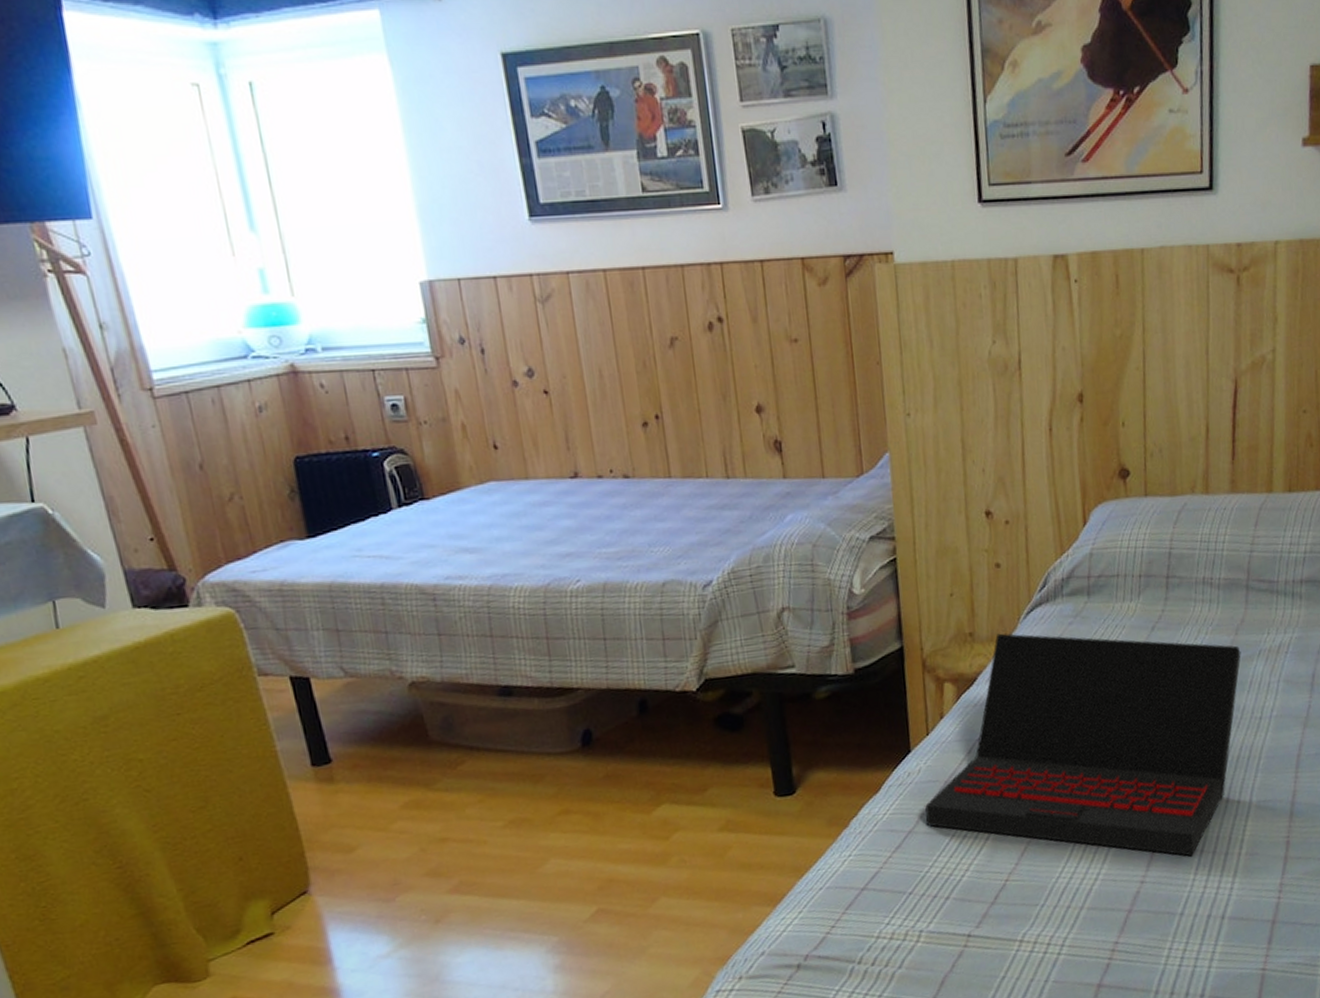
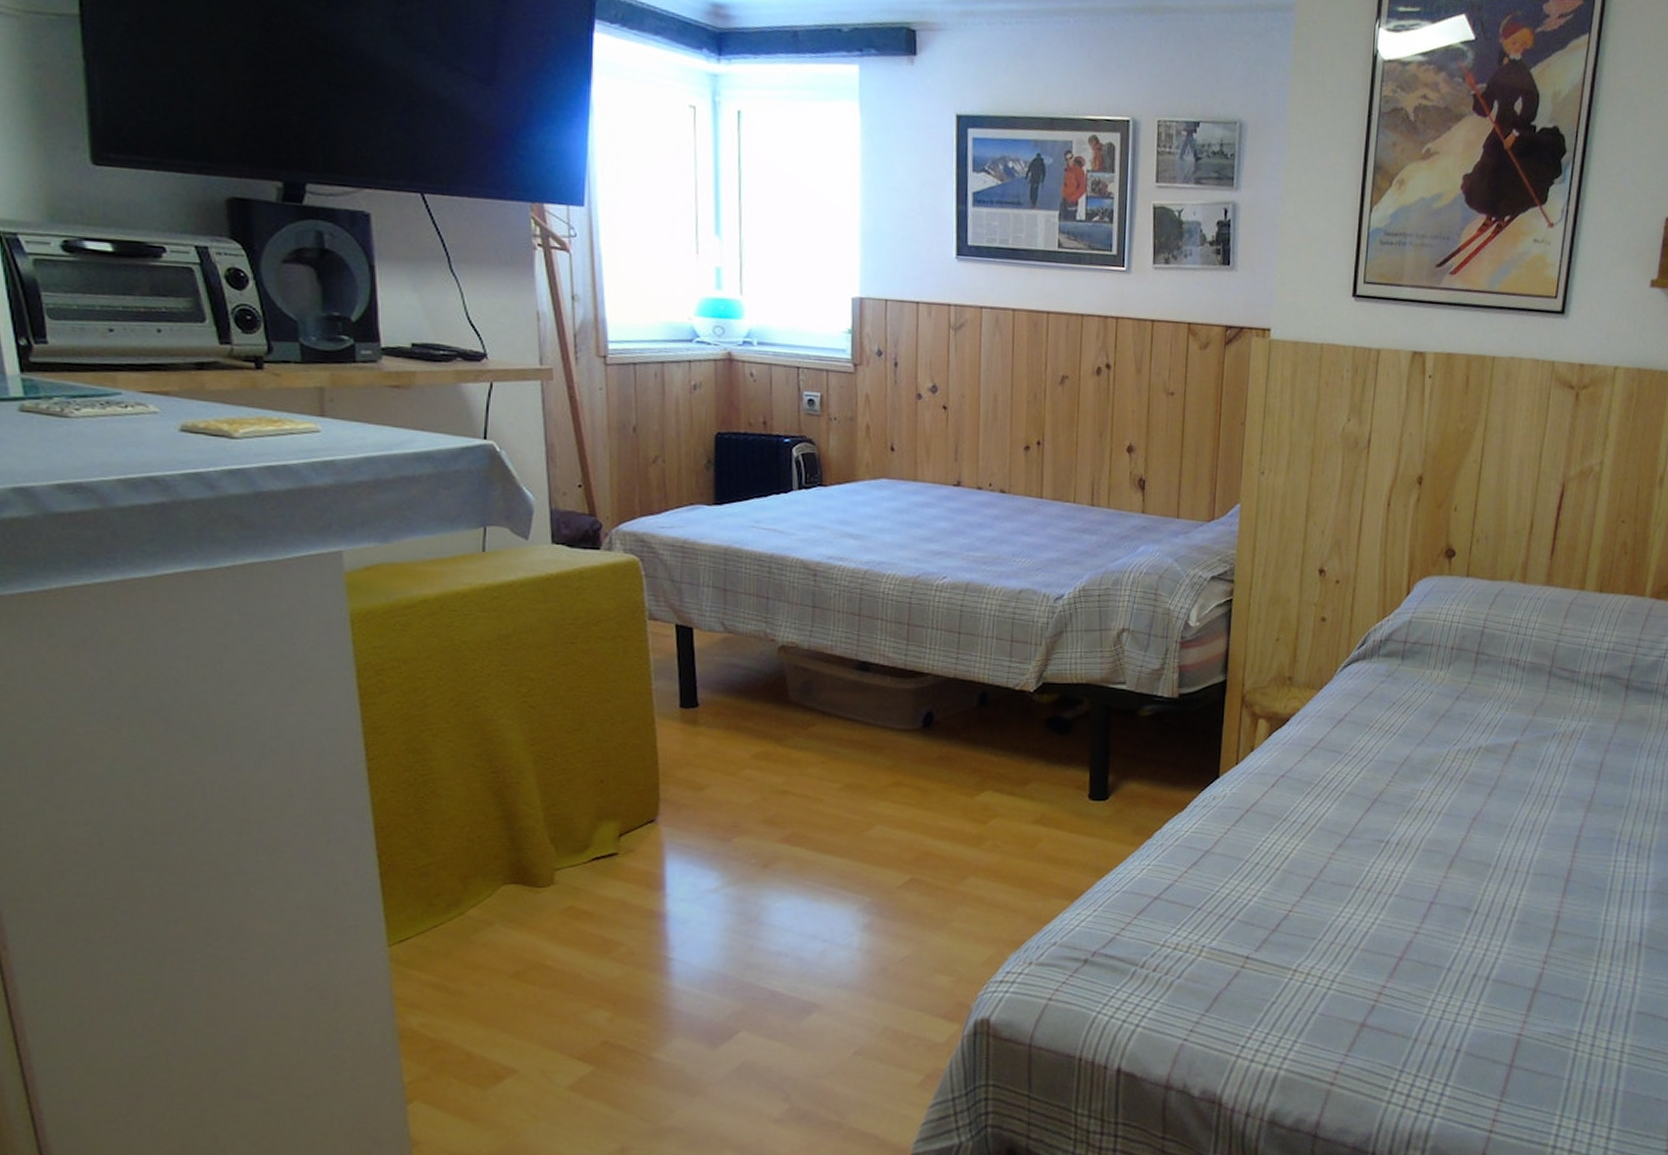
laptop: present [925,633,1241,857] -> none [1223,681,1537,916]

